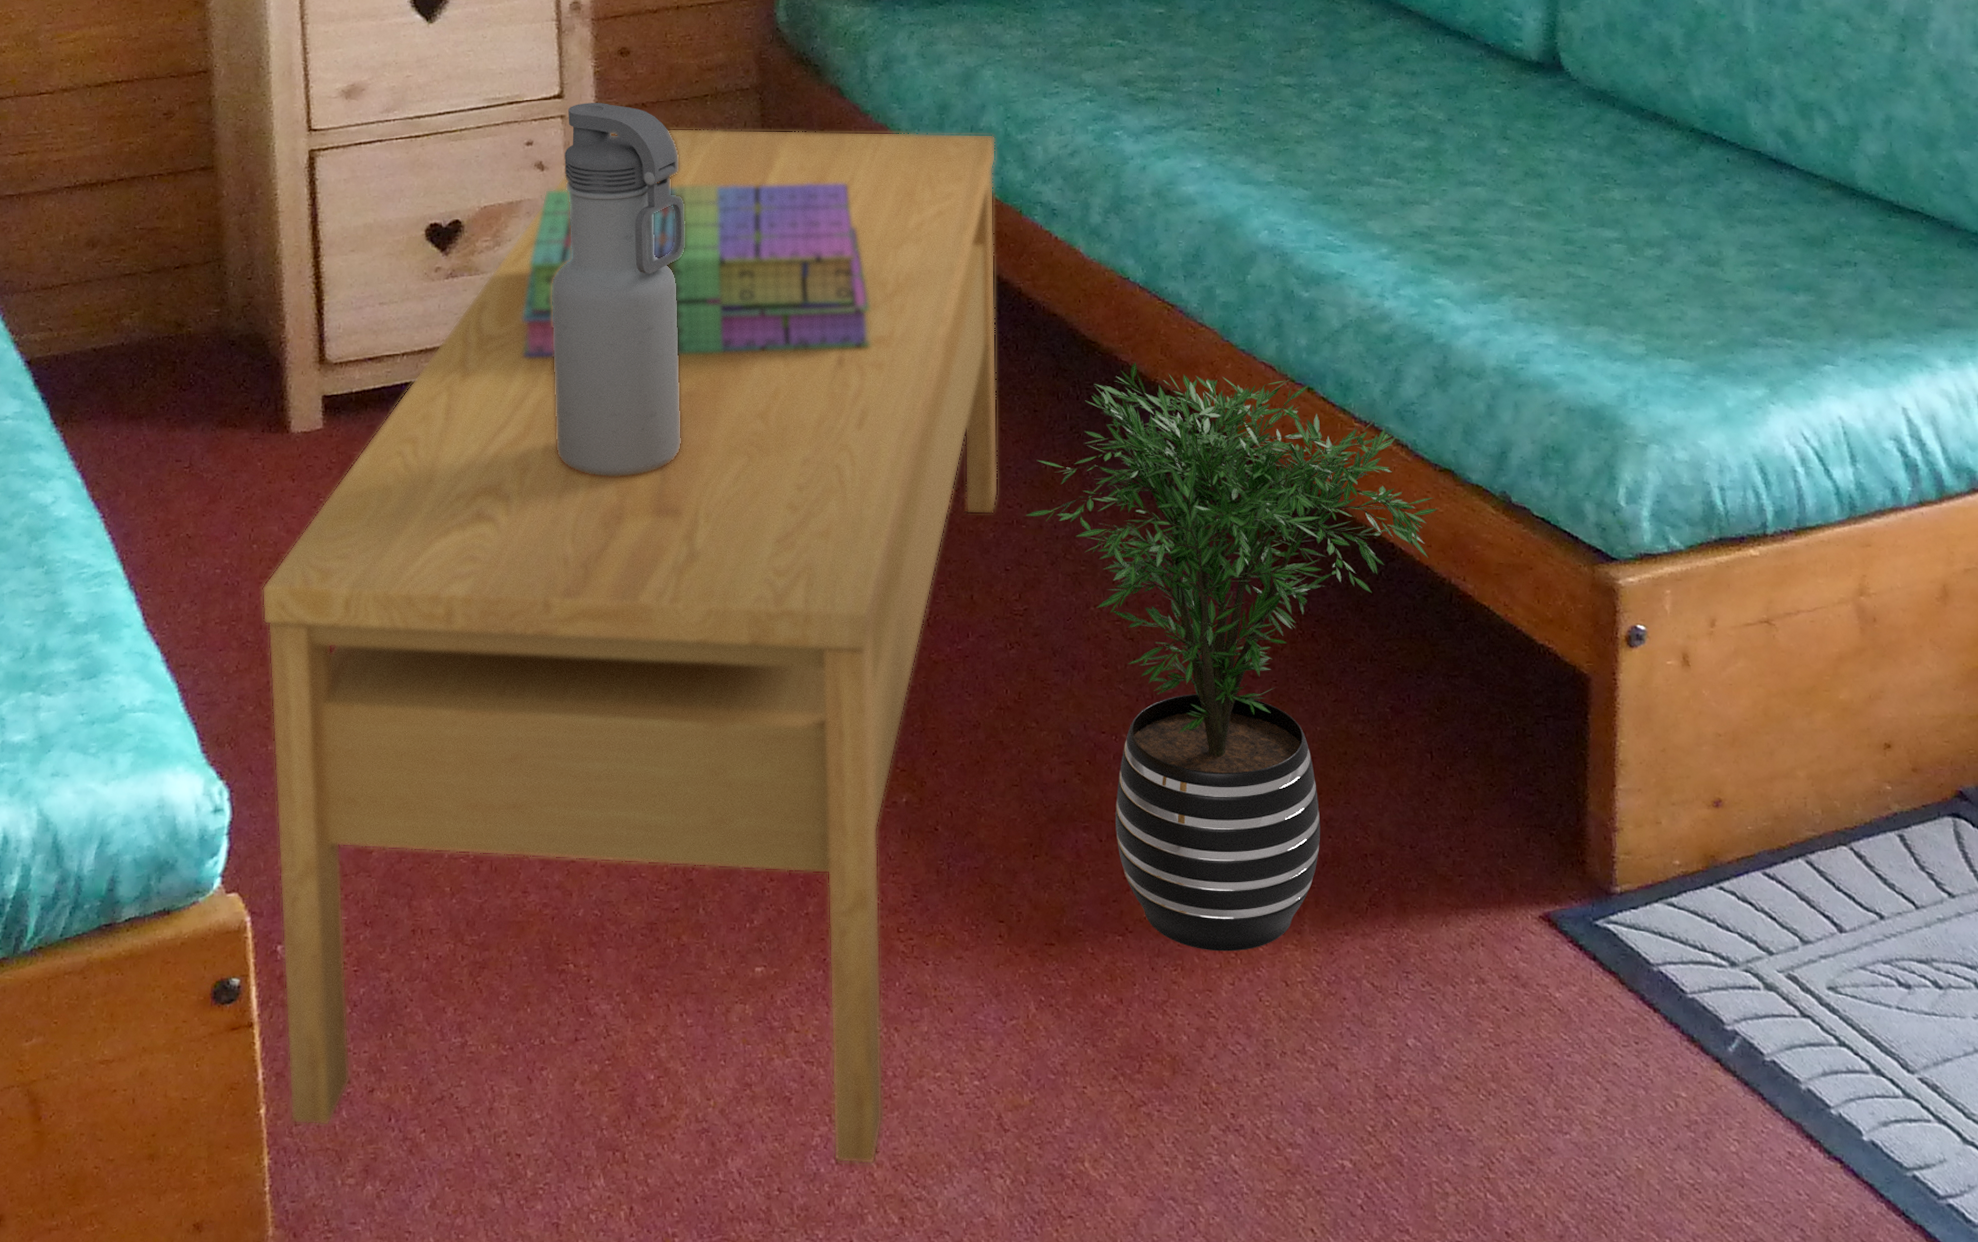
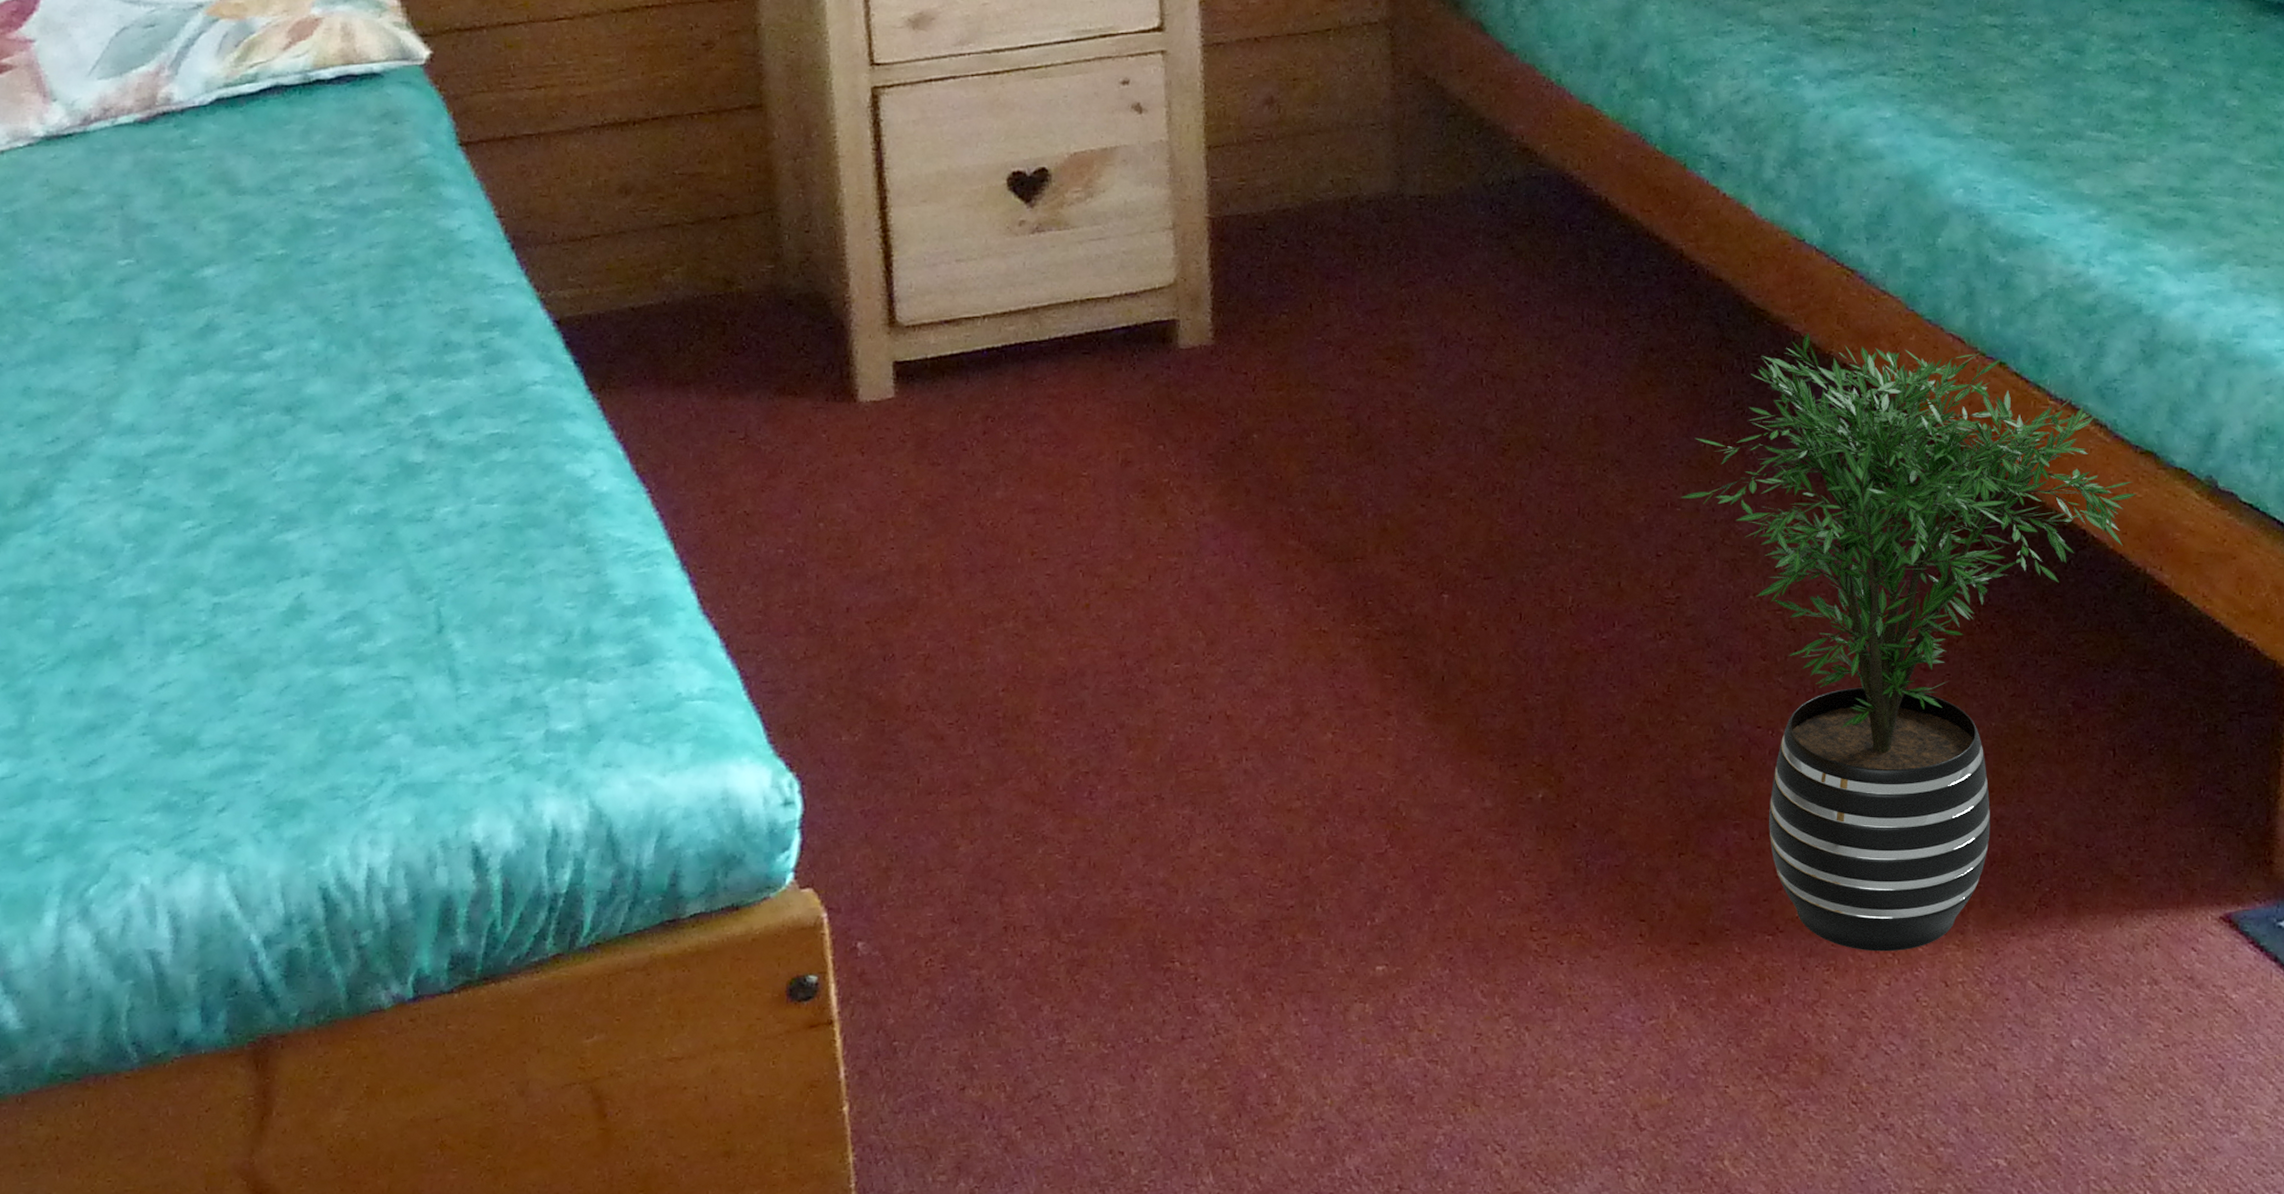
coffee table: present [262,128,999,1165] -> none [831,66,1659,1163]
books: present [522,183,871,358] -> none [1118,131,1513,322]
water bottle: present [552,103,686,477] -> none [1152,36,1305,453]

